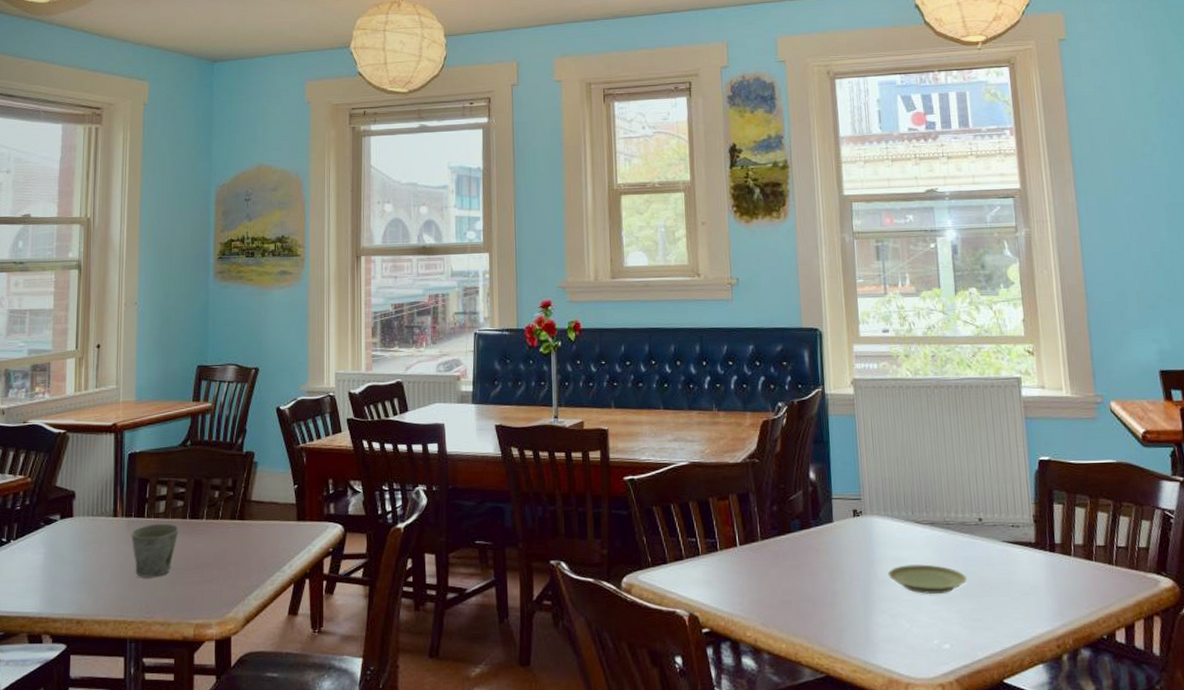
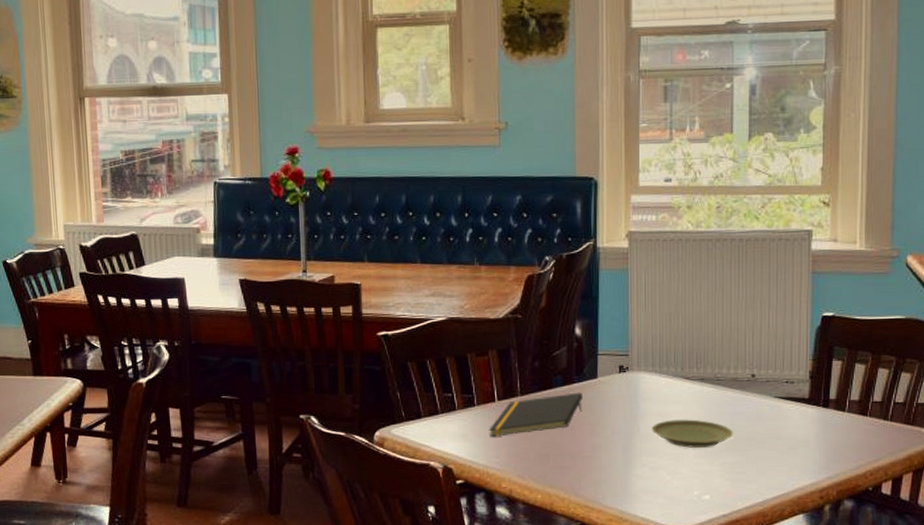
notepad: none [731,537,821,583] -> present [488,392,583,437]

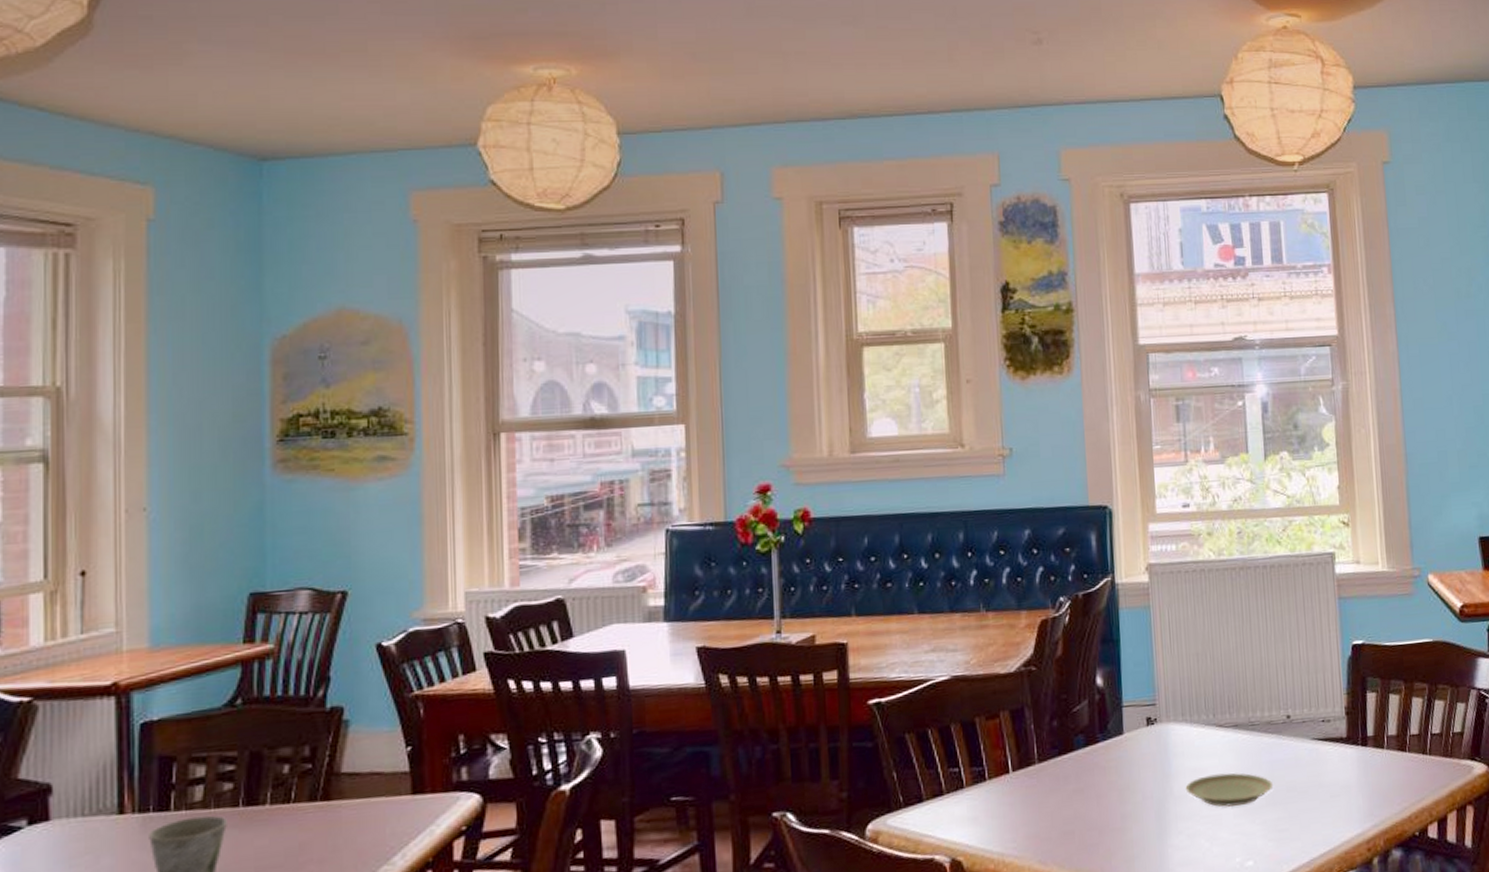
notepad: present [488,392,583,437] -> none [1003,752,1109,817]

